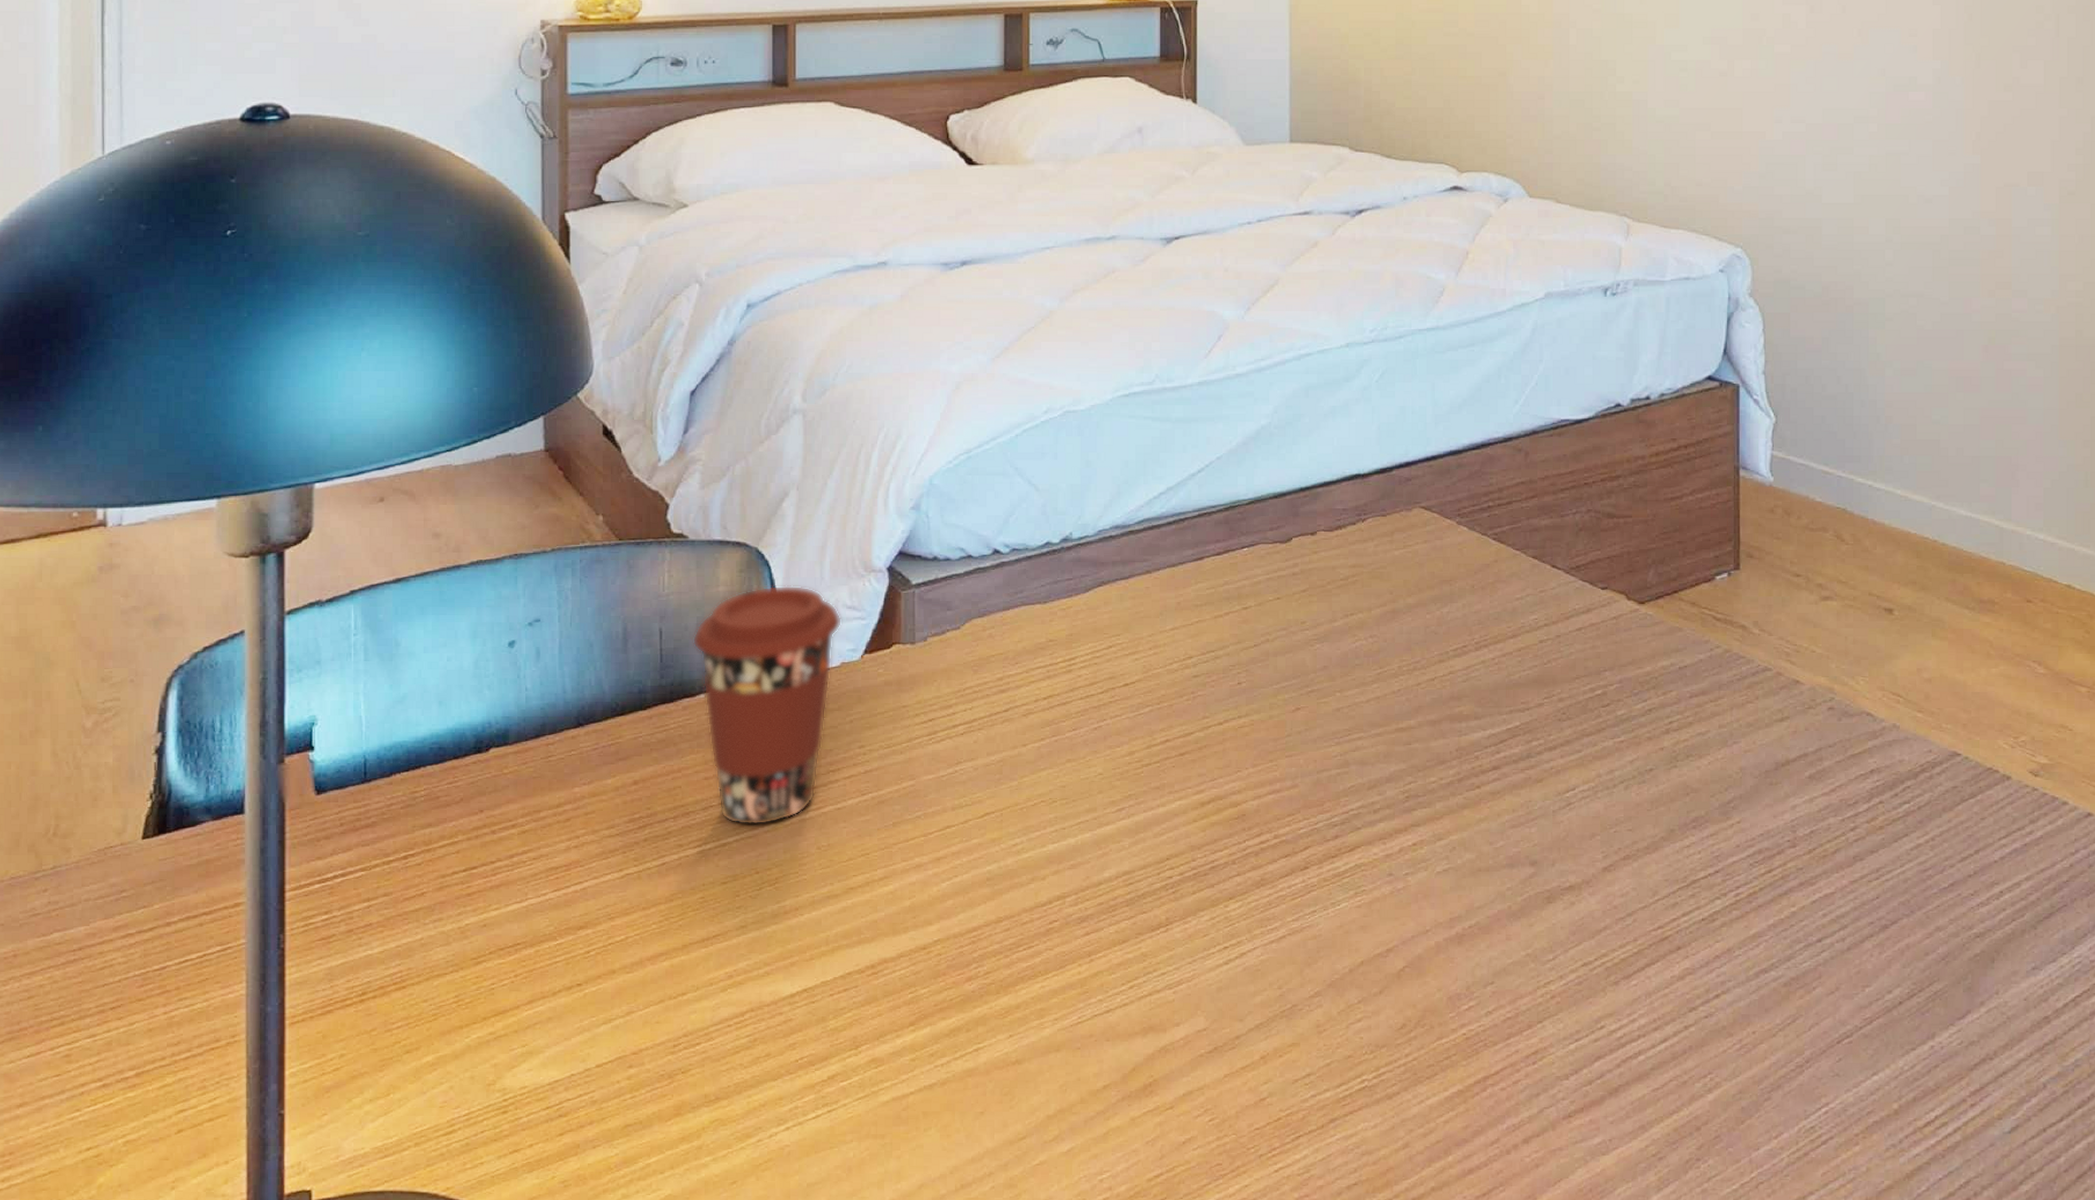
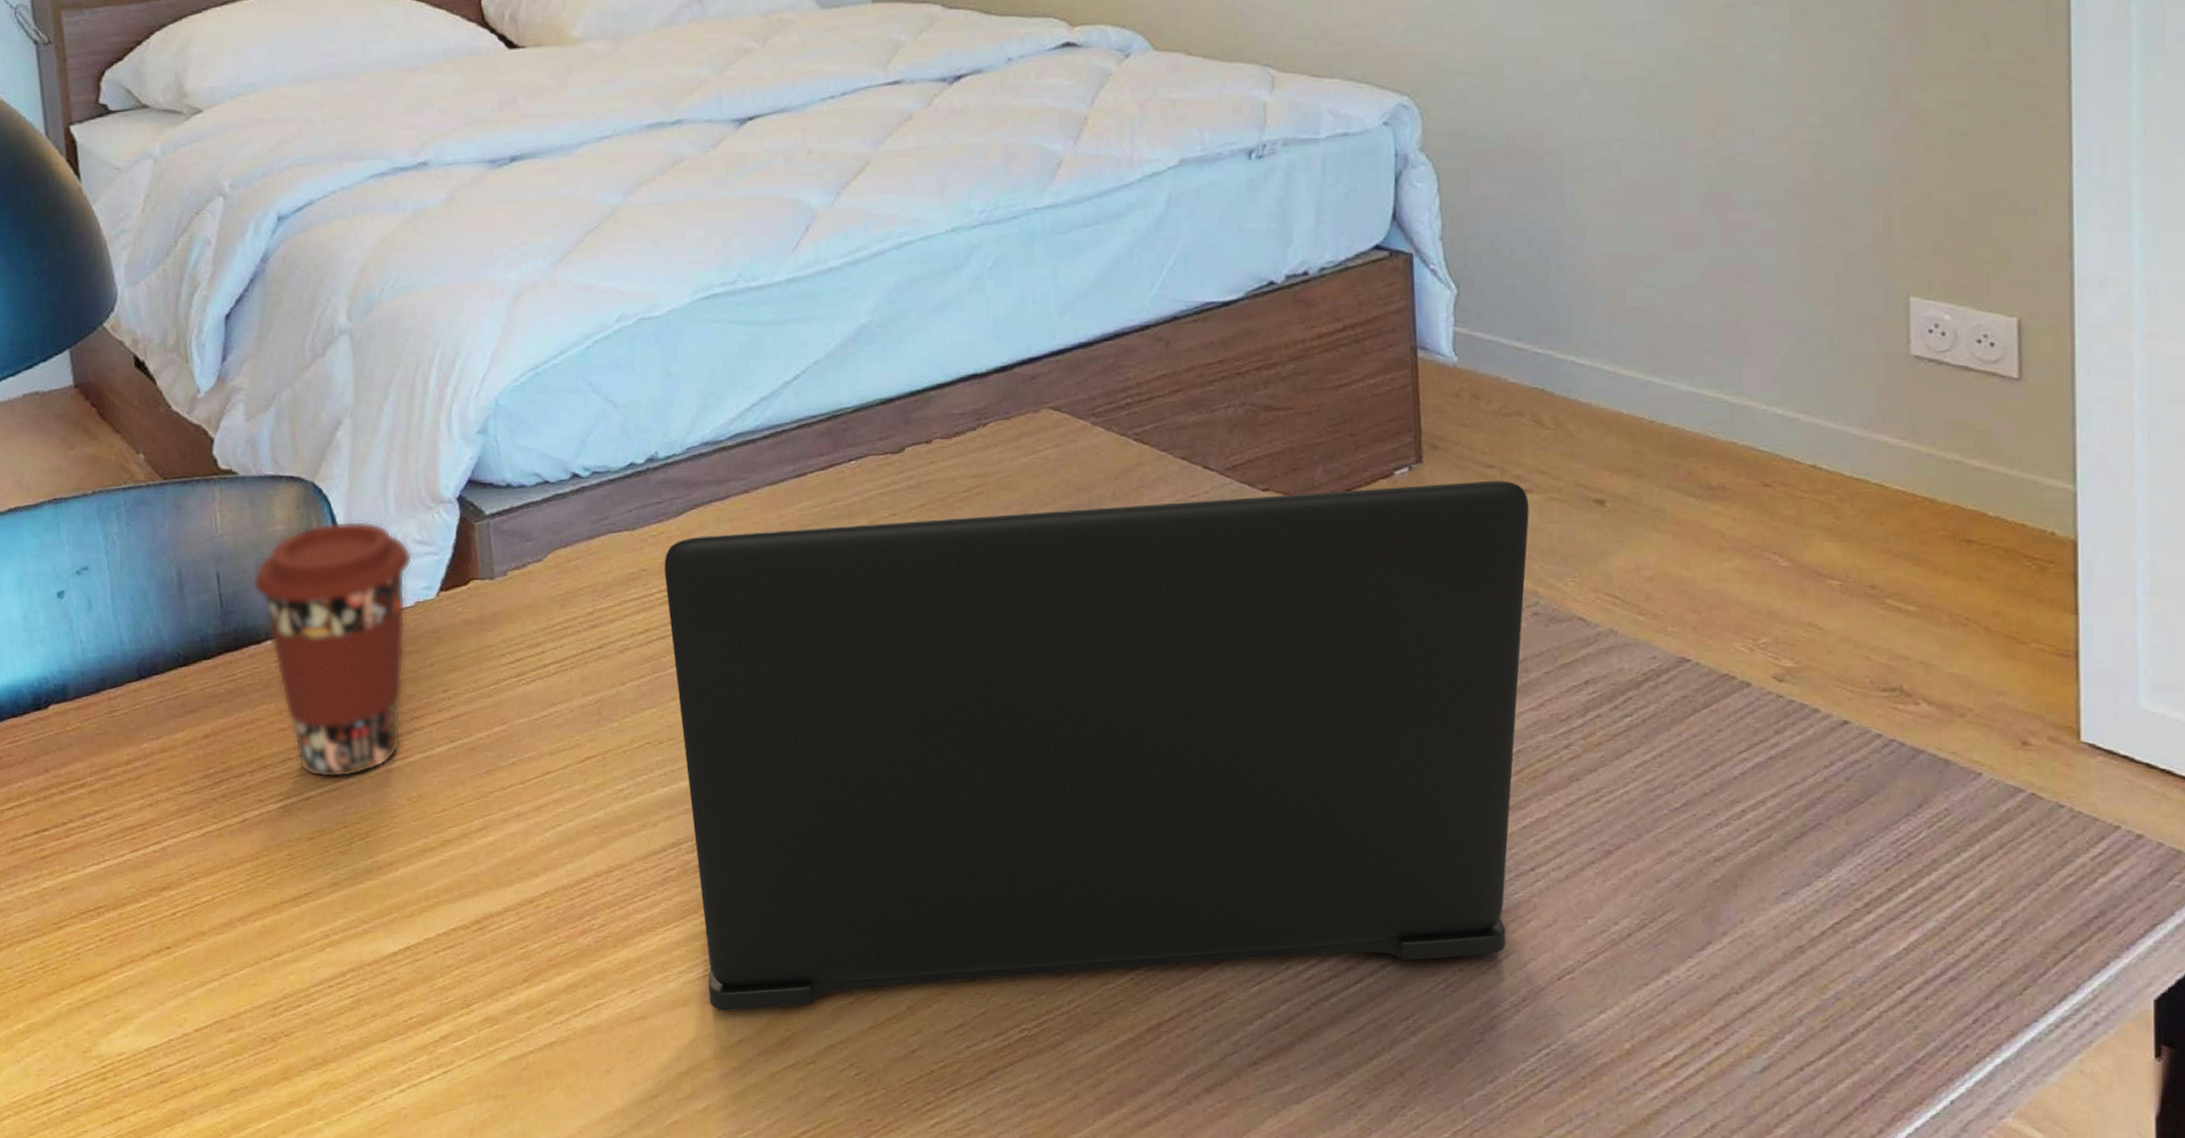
laptop: none [1070,588,1829,1057] -> present [664,481,1529,1011]

